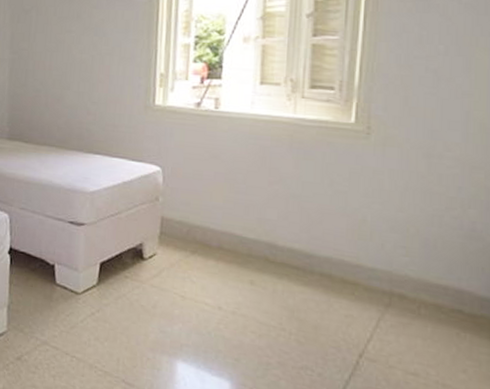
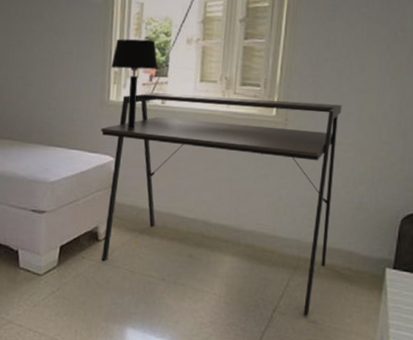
desk: none [145,96,442,367] -> present [100,92,342,317]
table lamp: none [157,38,211,137] -> present [111,39,159,130]

